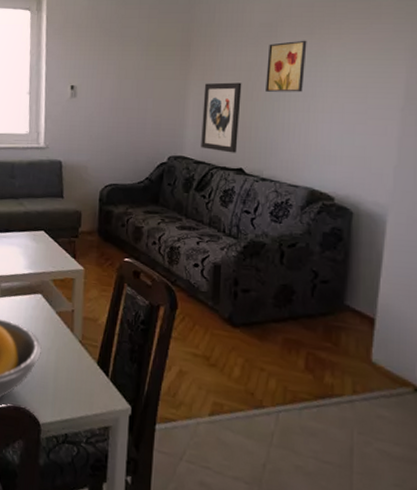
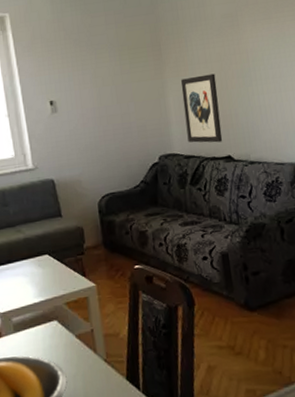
wall art: present [266,40,307,92] -> none [233,25,271,79]

